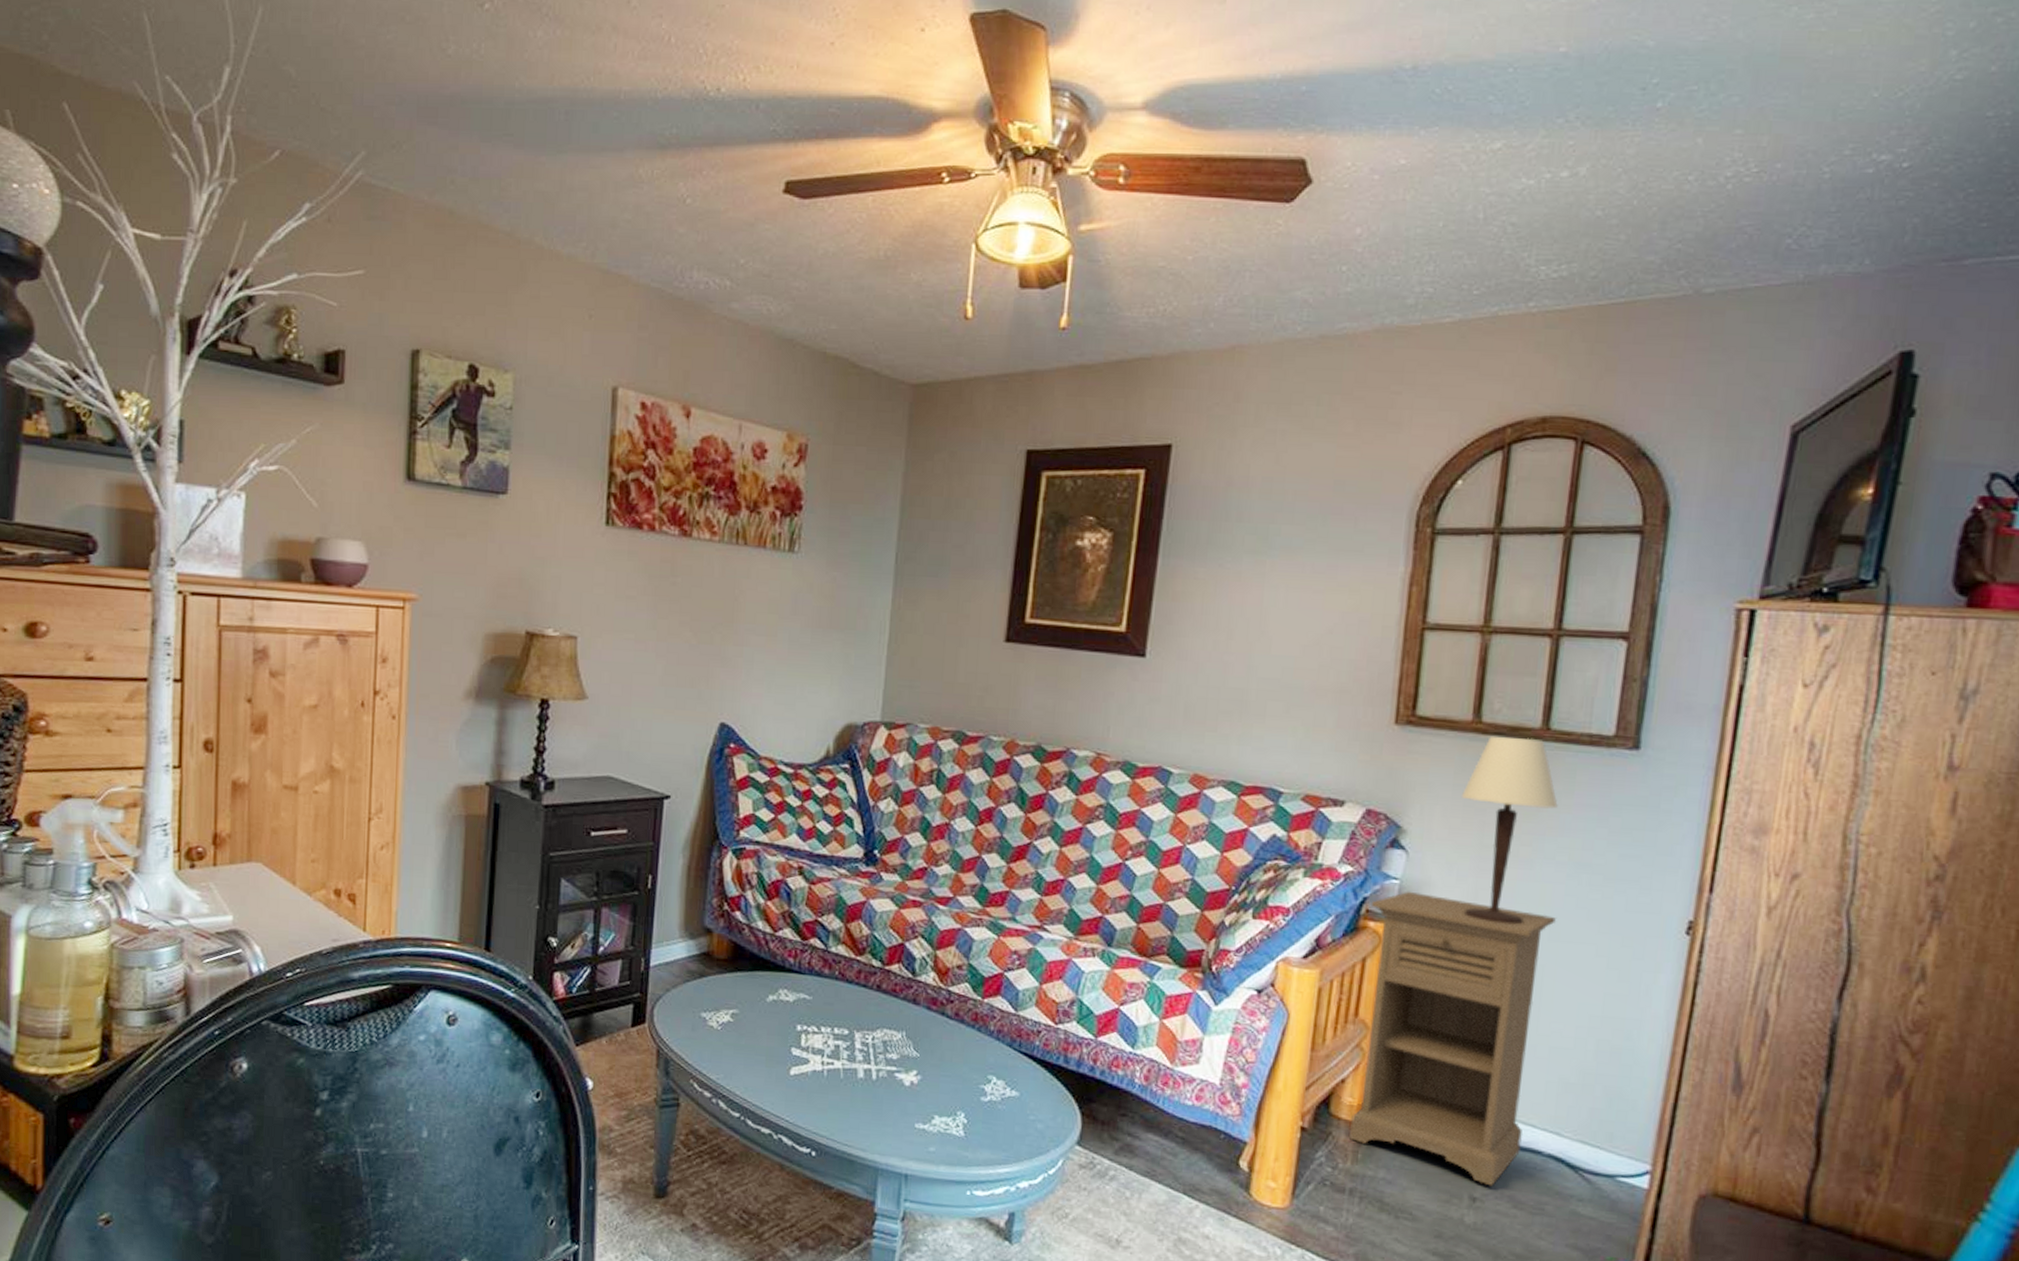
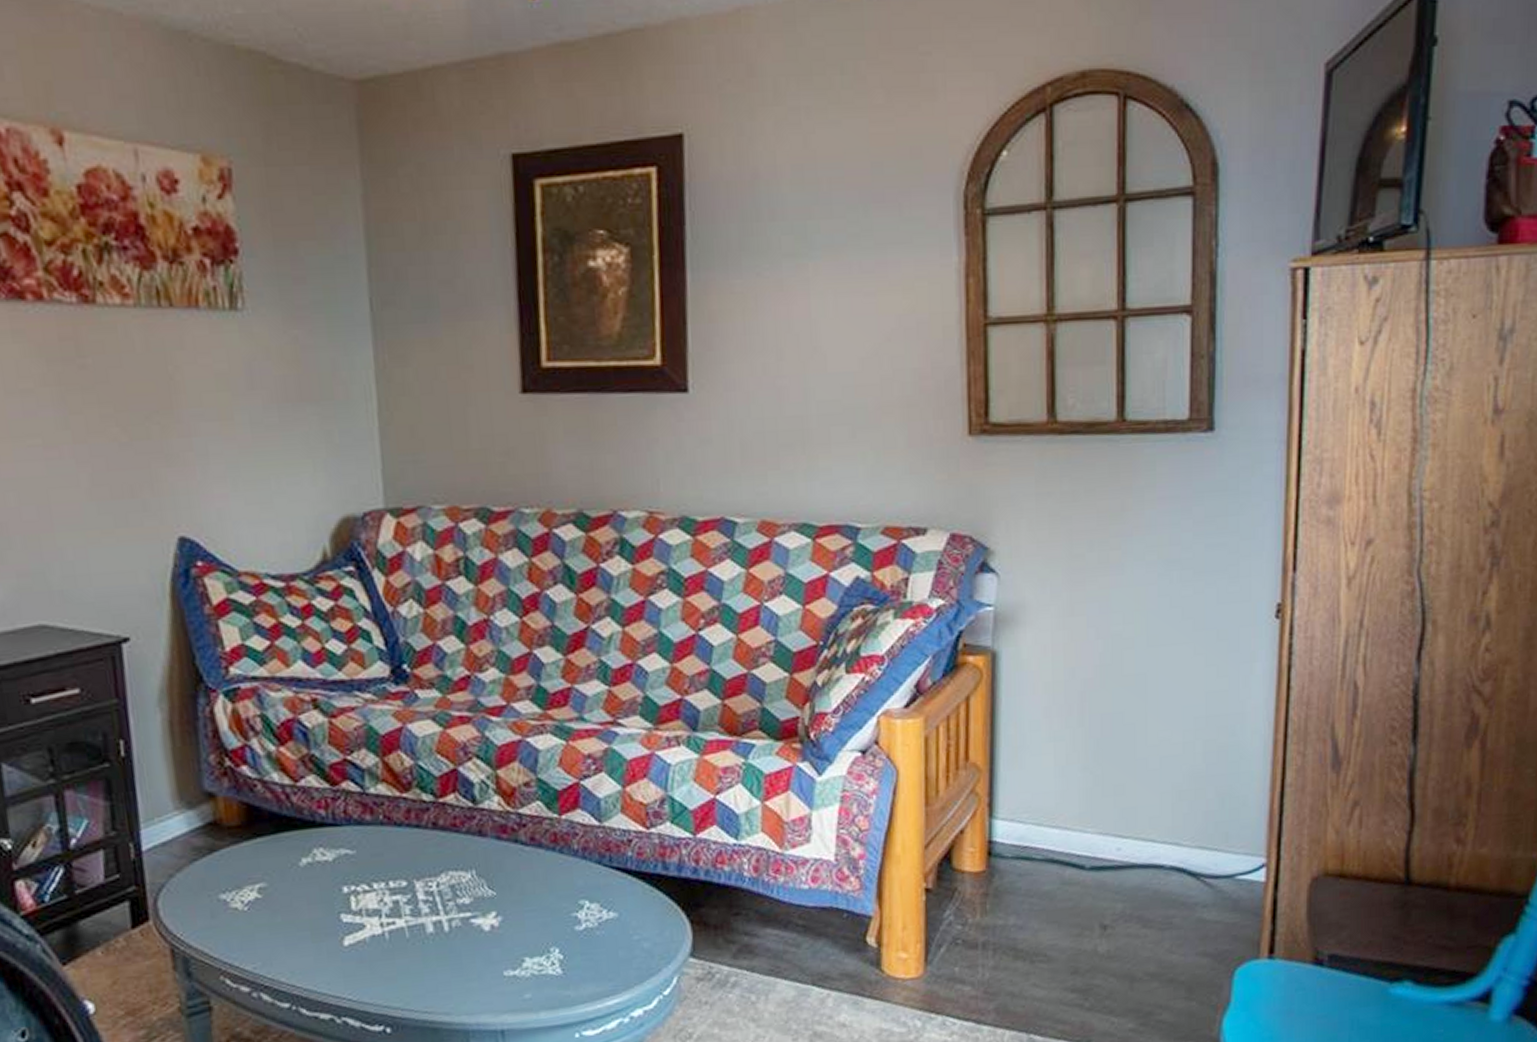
nightstand: present [1349,891,1556,1187] -> none [967,616,1152,911]
table lamp: present [1460,735,1558,925] -> none [1045,432,1142,637]

